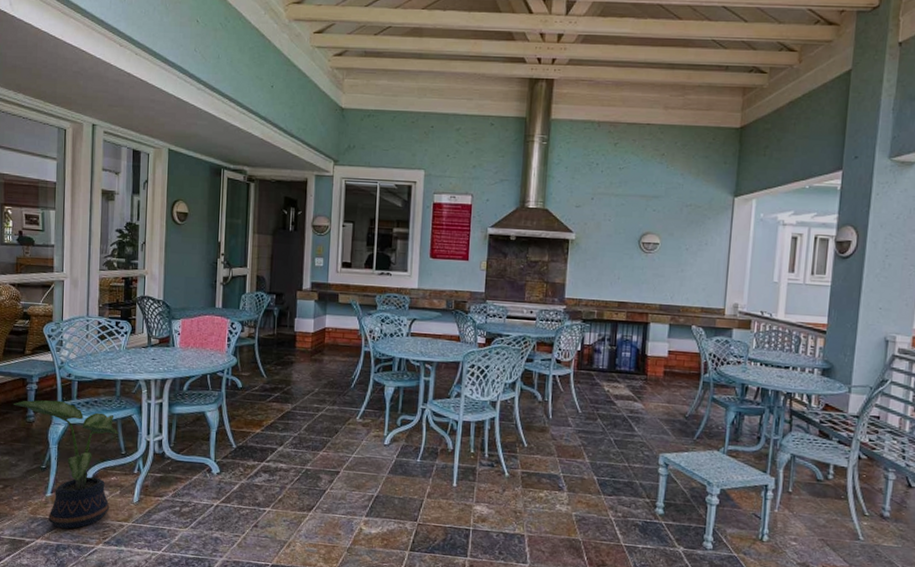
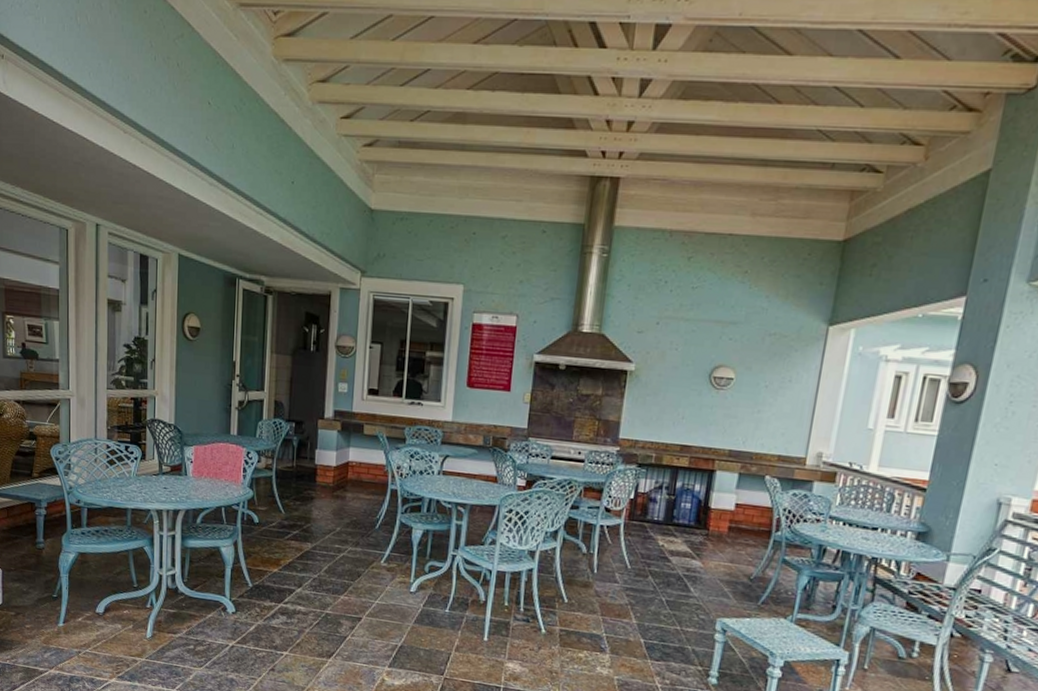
potted plant: present [14,400,120,529] -> none [23,526,131,661]

